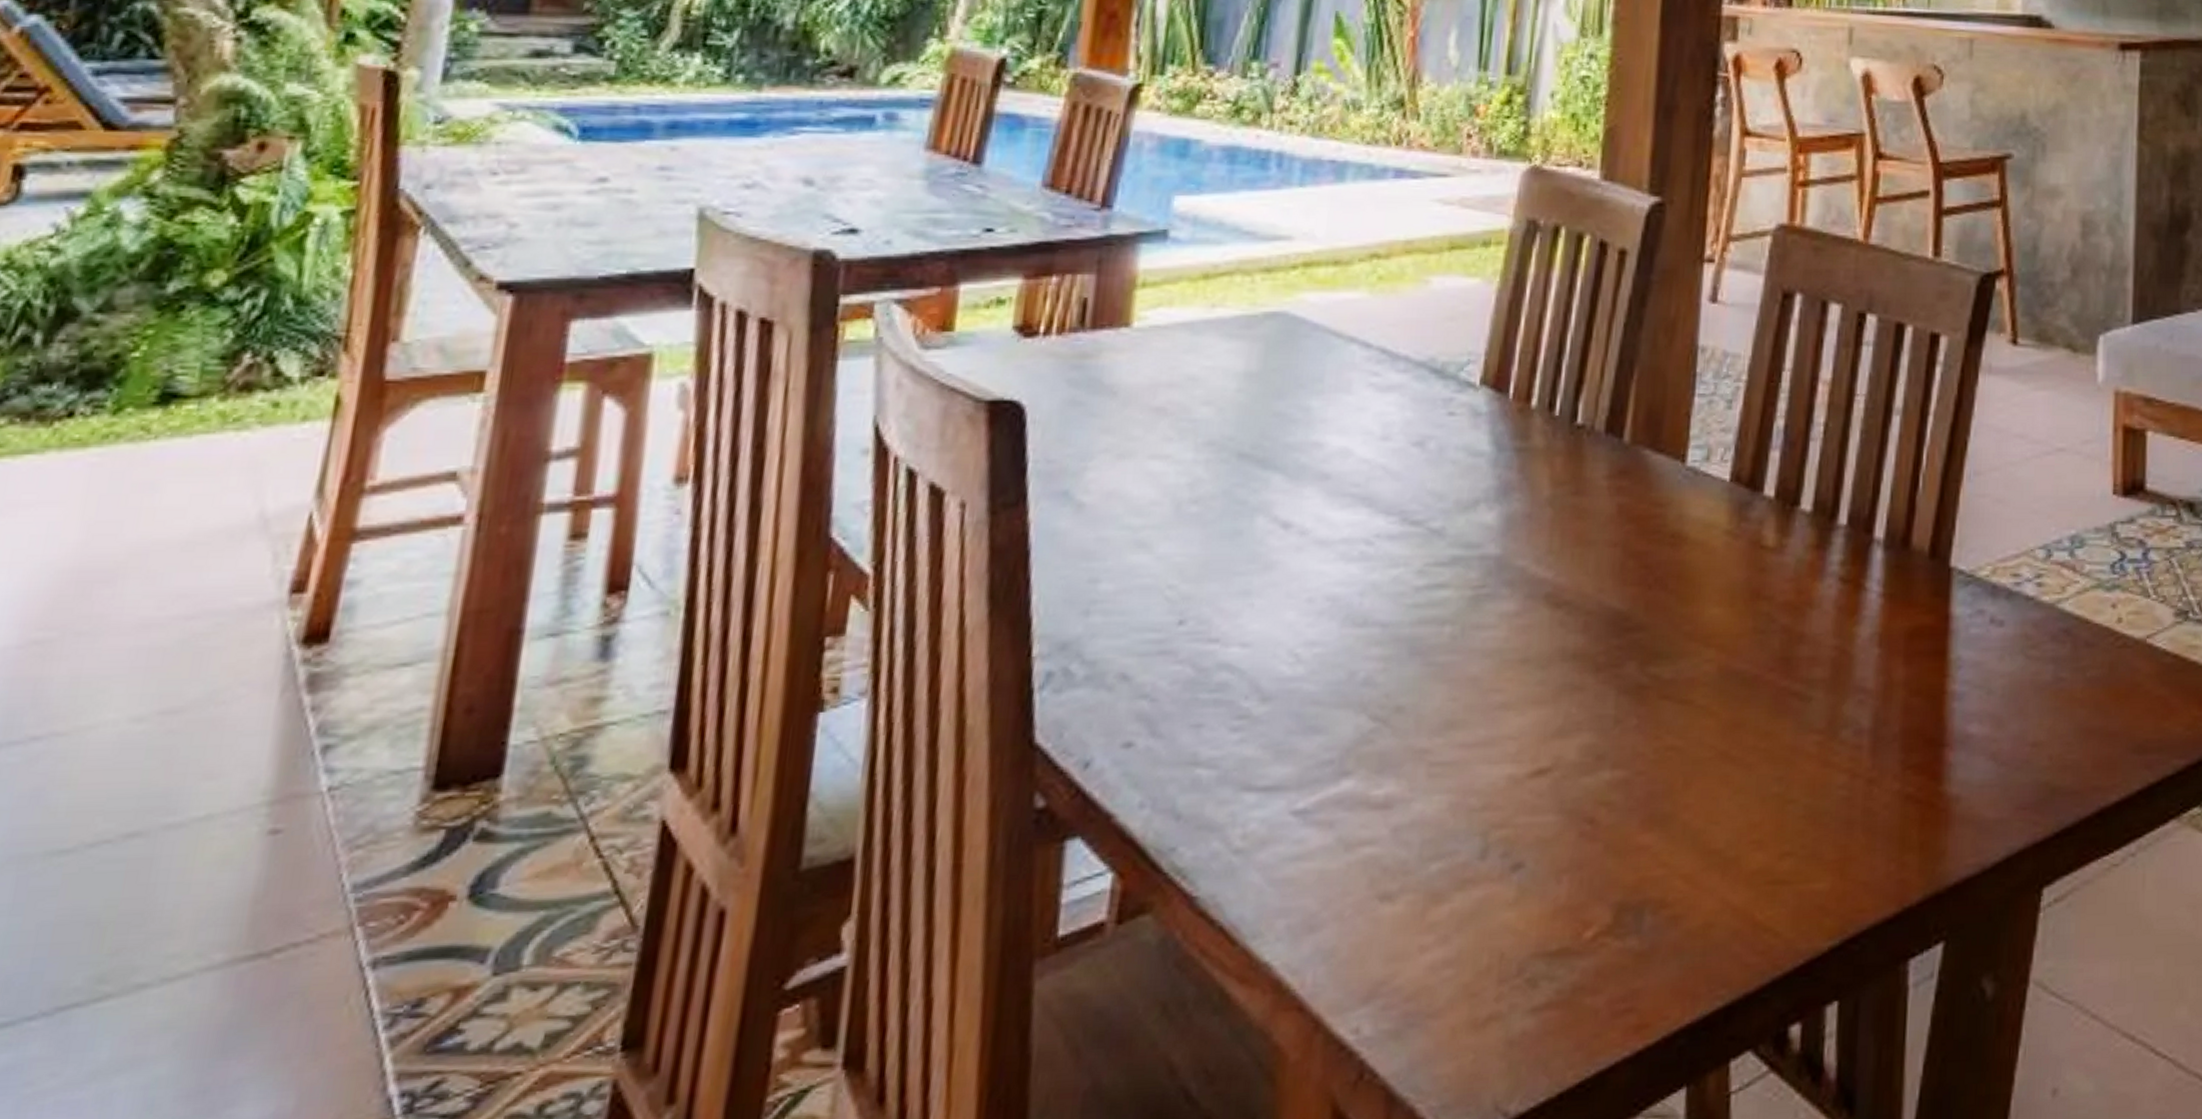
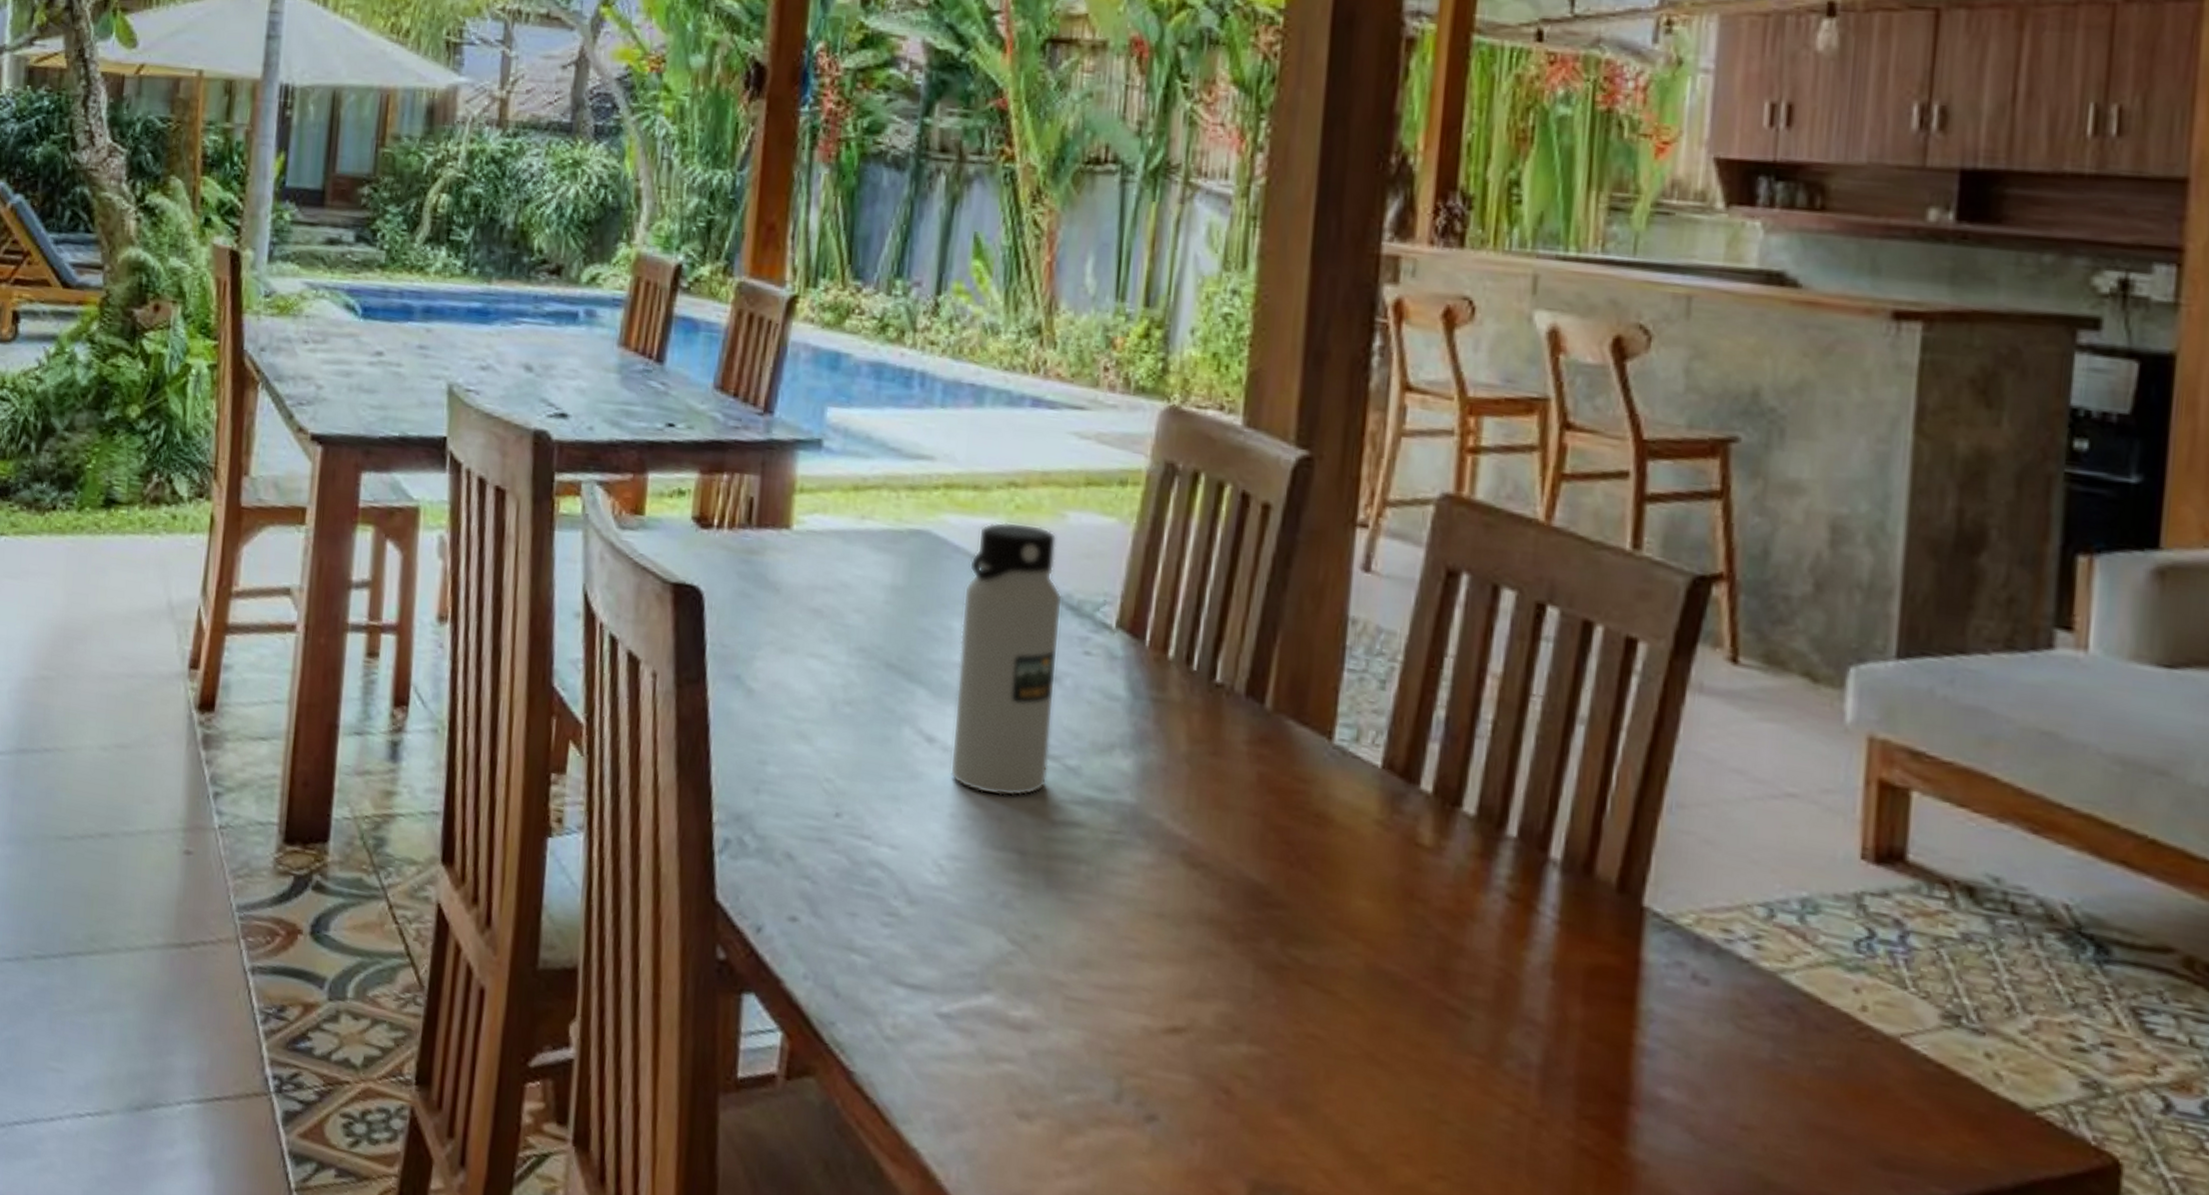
water bottle: none [1307,293,1426,571] -> present [950,522,1062,797]

